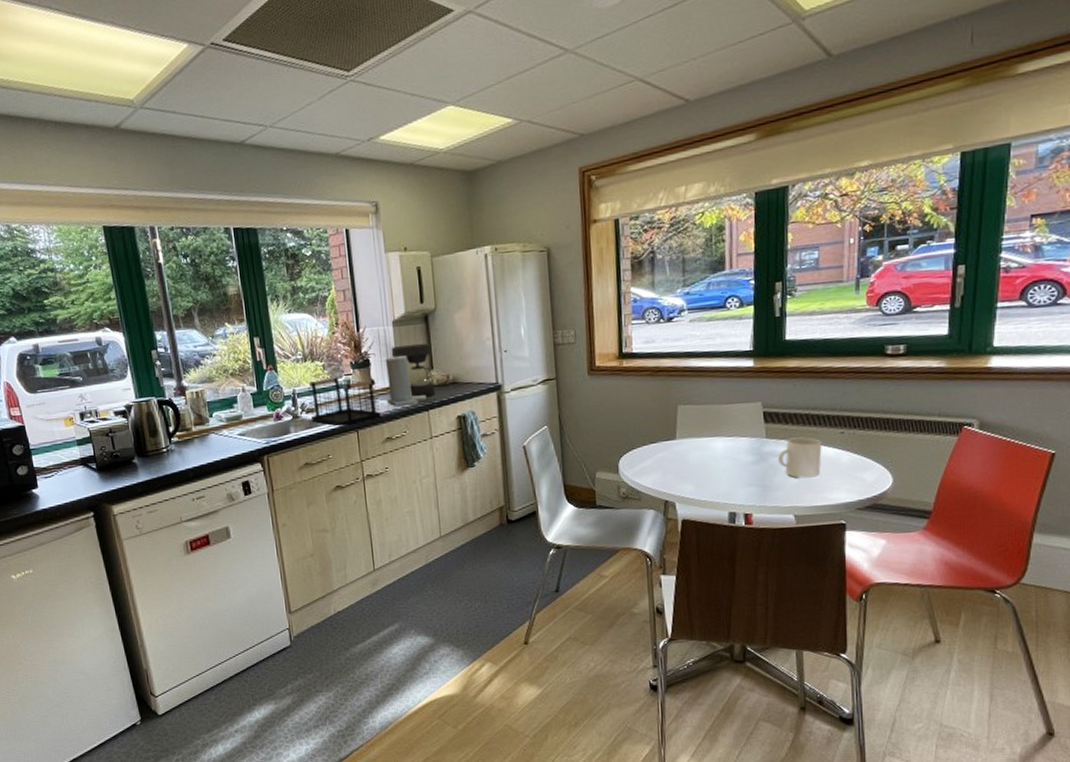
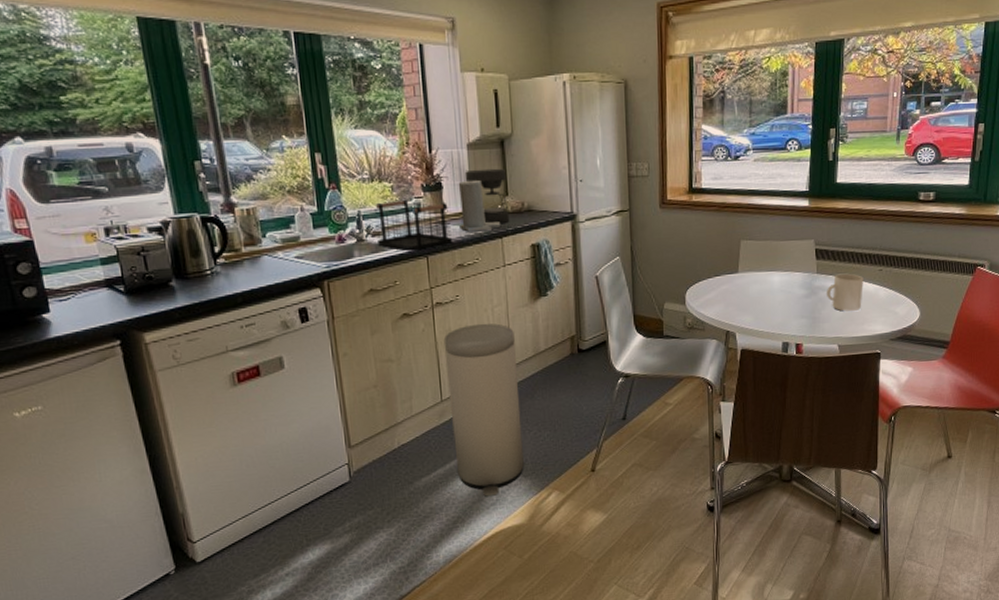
pedal bin: none [374,494,456,665] -> present [443,323,524,497]

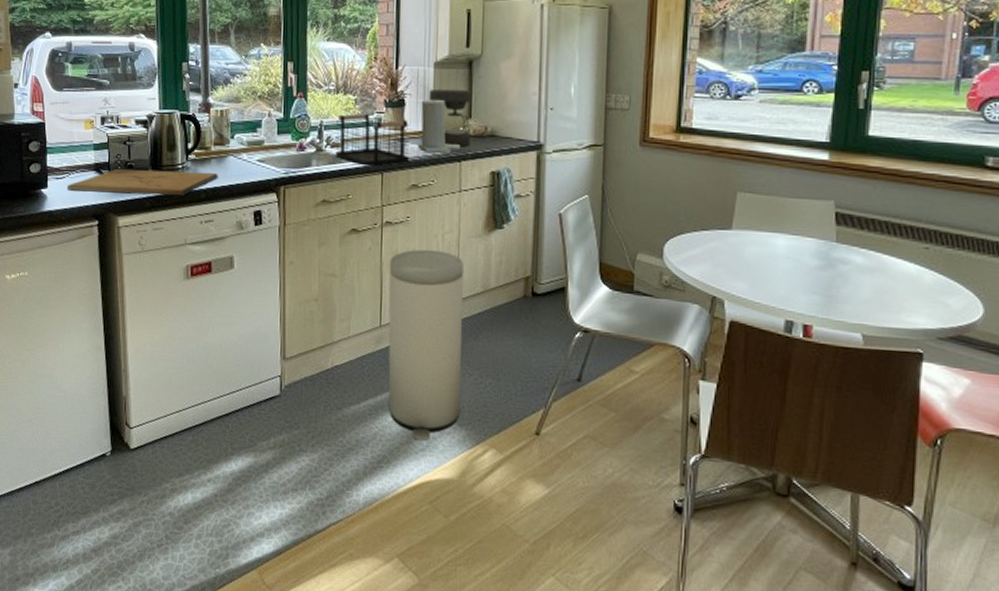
cutting board: none [74,274,254,312] -> present [66,169,218,196]
cup: present [826,273,864,312] -> none [847,246,902,296]

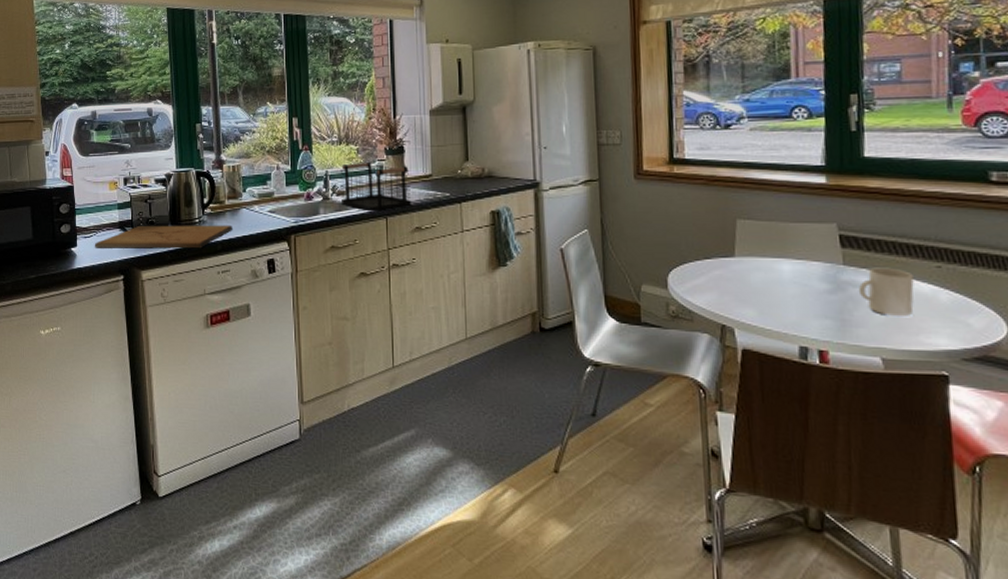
pedal bin: present [388,249,464,441] -> none [398,289,477,481]
paper towel: present [418,100,461,154] -> none [419,145,461,197]
coffee maker: present [428,88,472,148] -> none [426,133,469,189]
cup: none [847,246,902,296] -> present [858,267,914,318]

